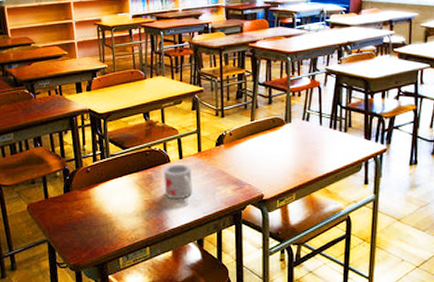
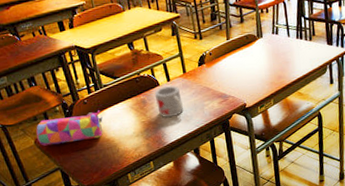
pencil case: none [31,181,103,213] -> present [36,110,103,146]

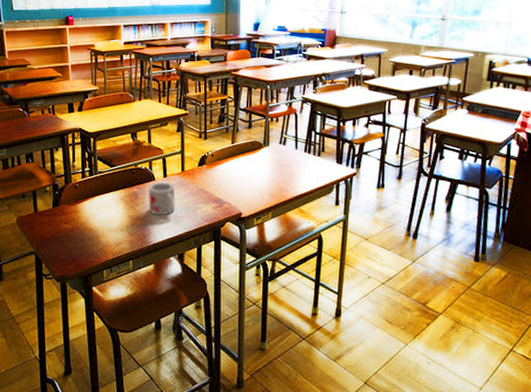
pencil case: present [36,110,103,146] -> none [20,197,91,226]

